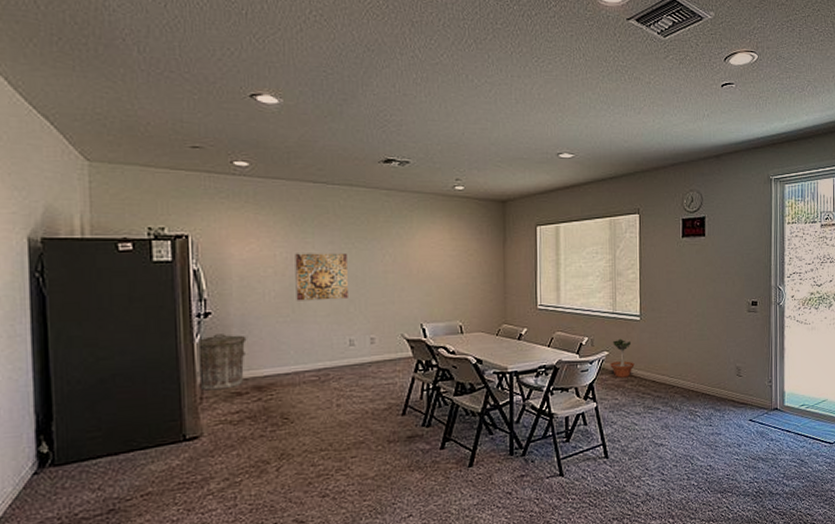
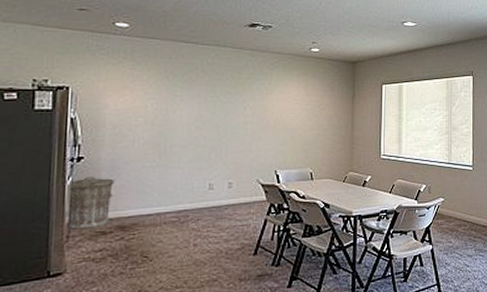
wall art: present [295,252,348,301] -> none [163,105,211,148]
potted tree: present [610,338,635,378] -> none [445,186,467,222]

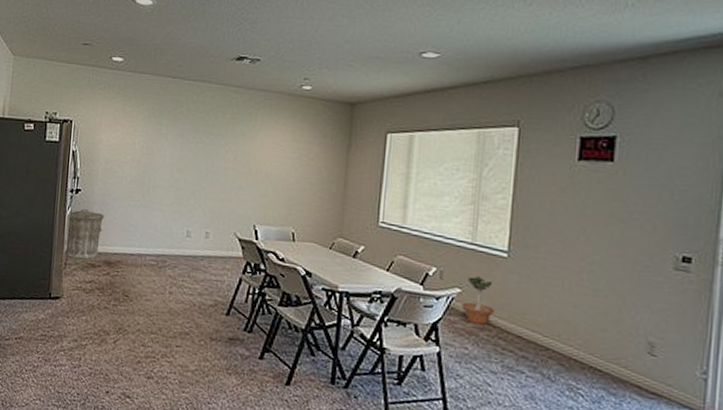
potted tree: none [445,186,467,222] -> present [461,275,495,325]

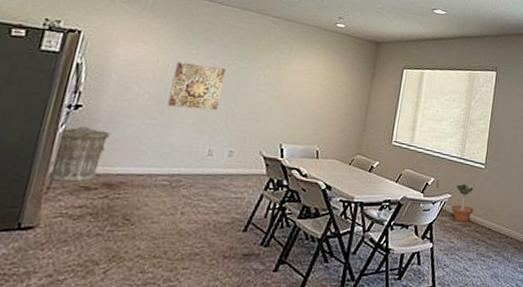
wall art: none [147,143,194,191] -> present [167,61,225,110]

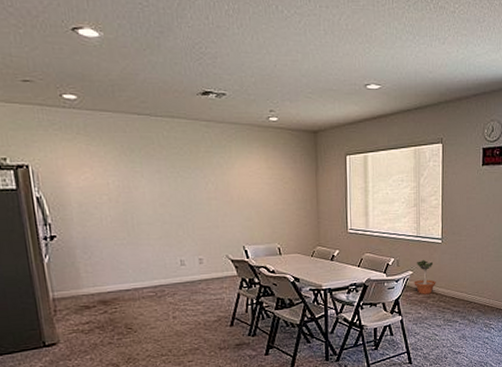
trash can: present [48,126,110,182] -> none [47,255,90,305]
wall art: present [167,61,225,110] -> none [126,181,177,226]

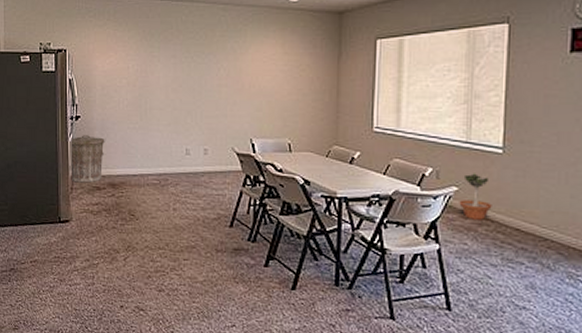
trash can: none [47,255,90,305] -> present [69,135,105,183]

